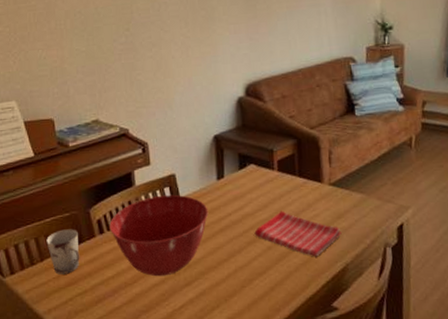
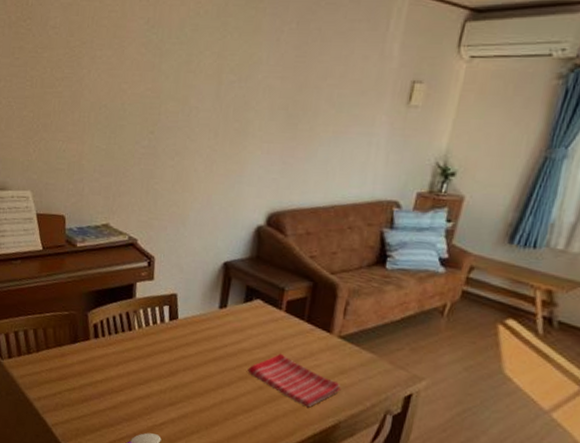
cup: present [46,229,80,275] -> none [44,326,74,369]
mixing bowl: present [109,194,209,277] -> none [104,312,205,392]

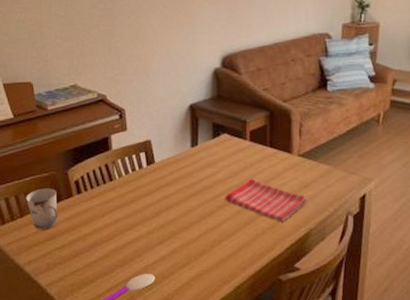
cup: none [44,326,74,369] -> present [26,188,58,230]

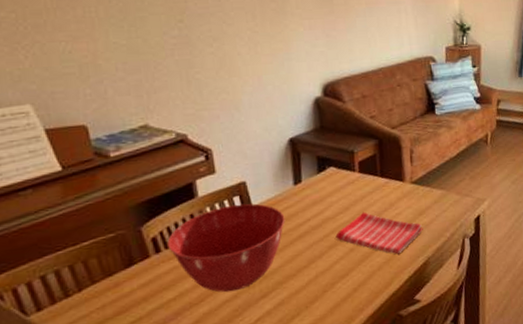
cup: present [26,188,58,230] -> none [85,251,132,304]
mixing bowl: none [87,159,182,235] -> present [167,203,285,293]

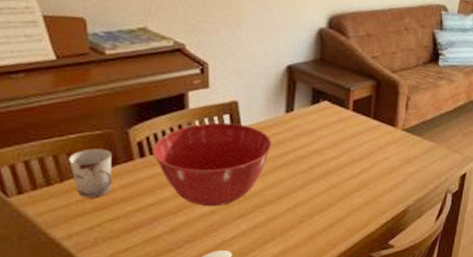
cup: none [85,251,132,304] -> present [69,148,113,198]
dish towel: present [335,212,423,254] -> none [319,151,408,198]

